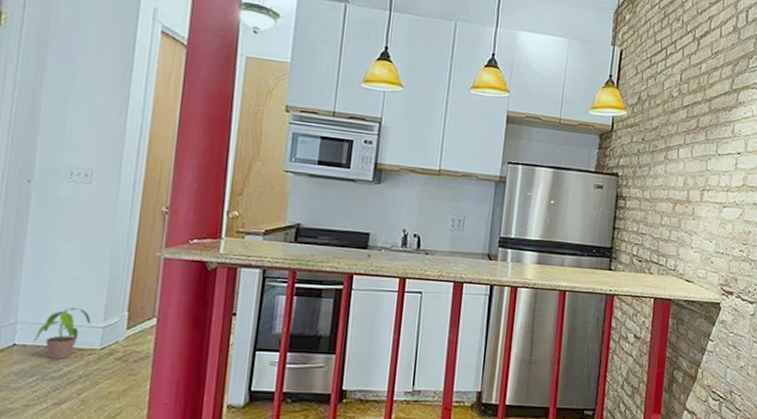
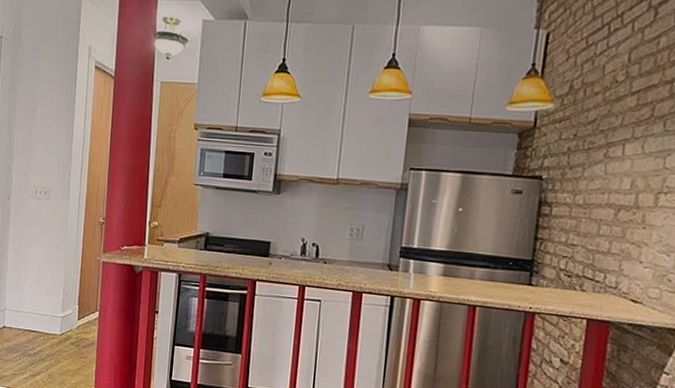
potted plant: present [33,307,91,360] -> none [16,299,53,341]

